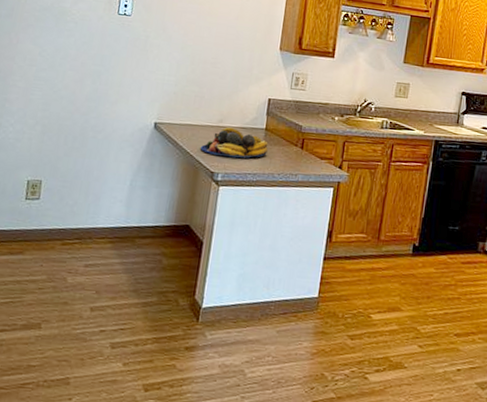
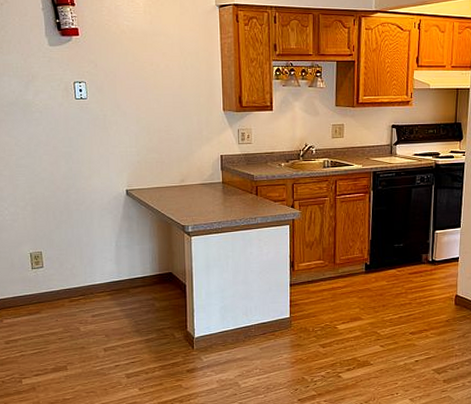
fruit bowl: present [201,127,268,159] -> none [170,185,227,211]

